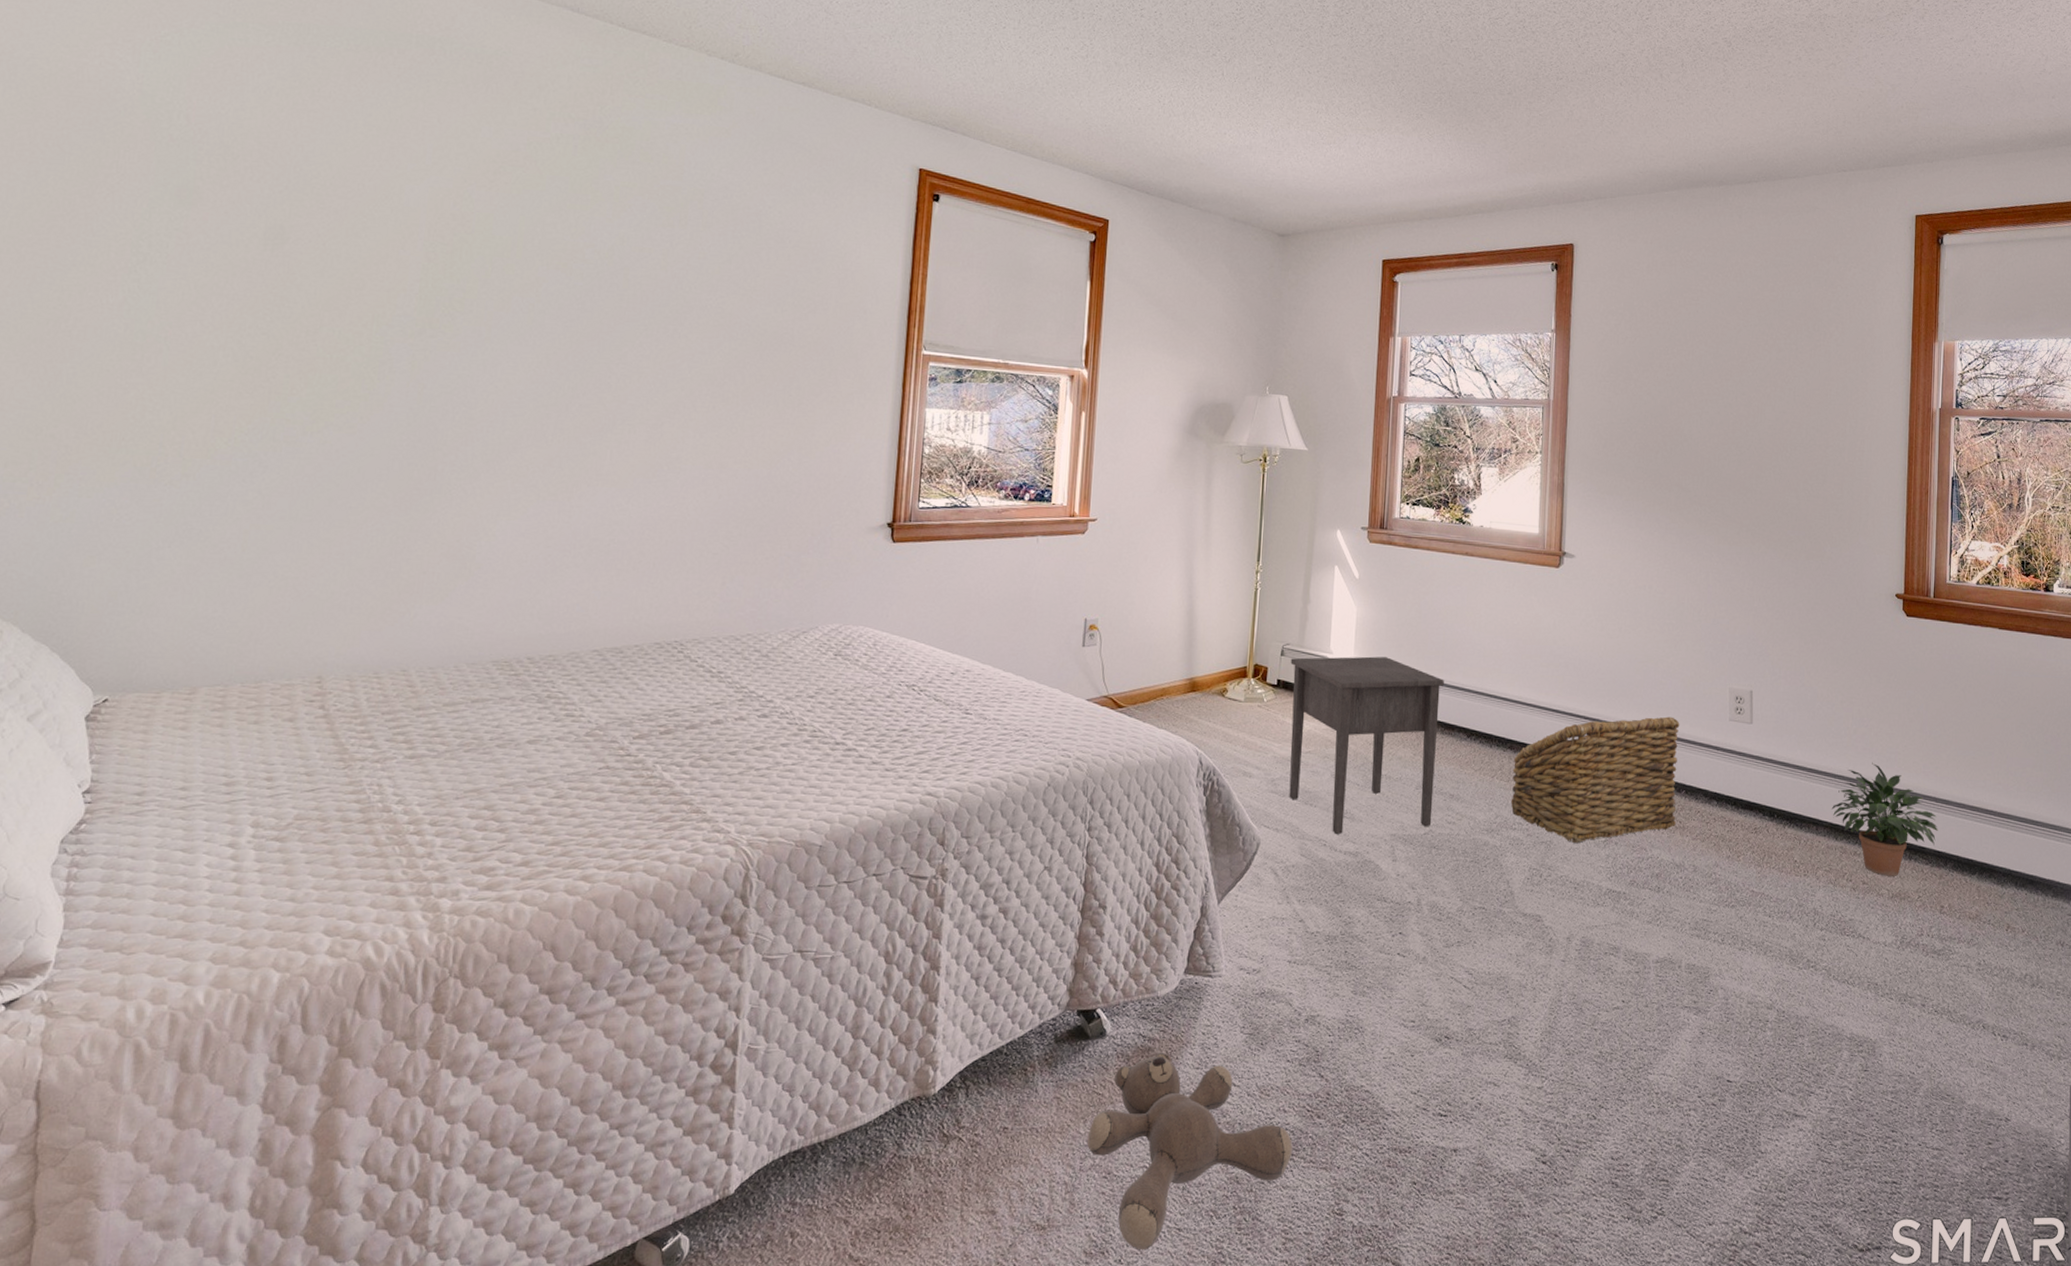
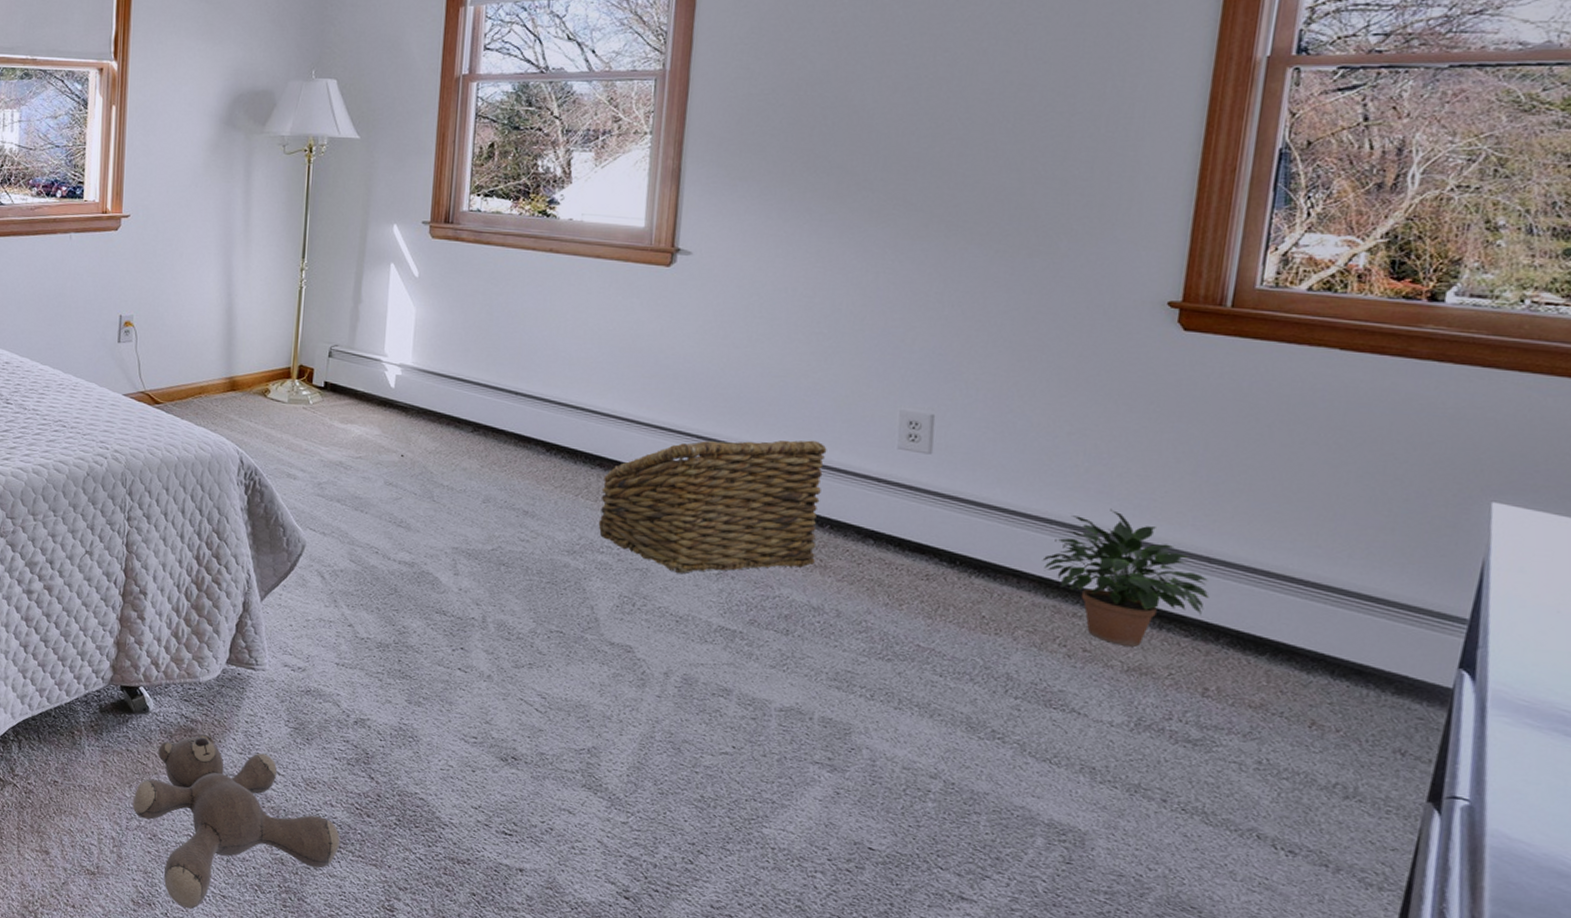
nightstand: present [1289,656,1444,834] -> none [337,359,519,543]

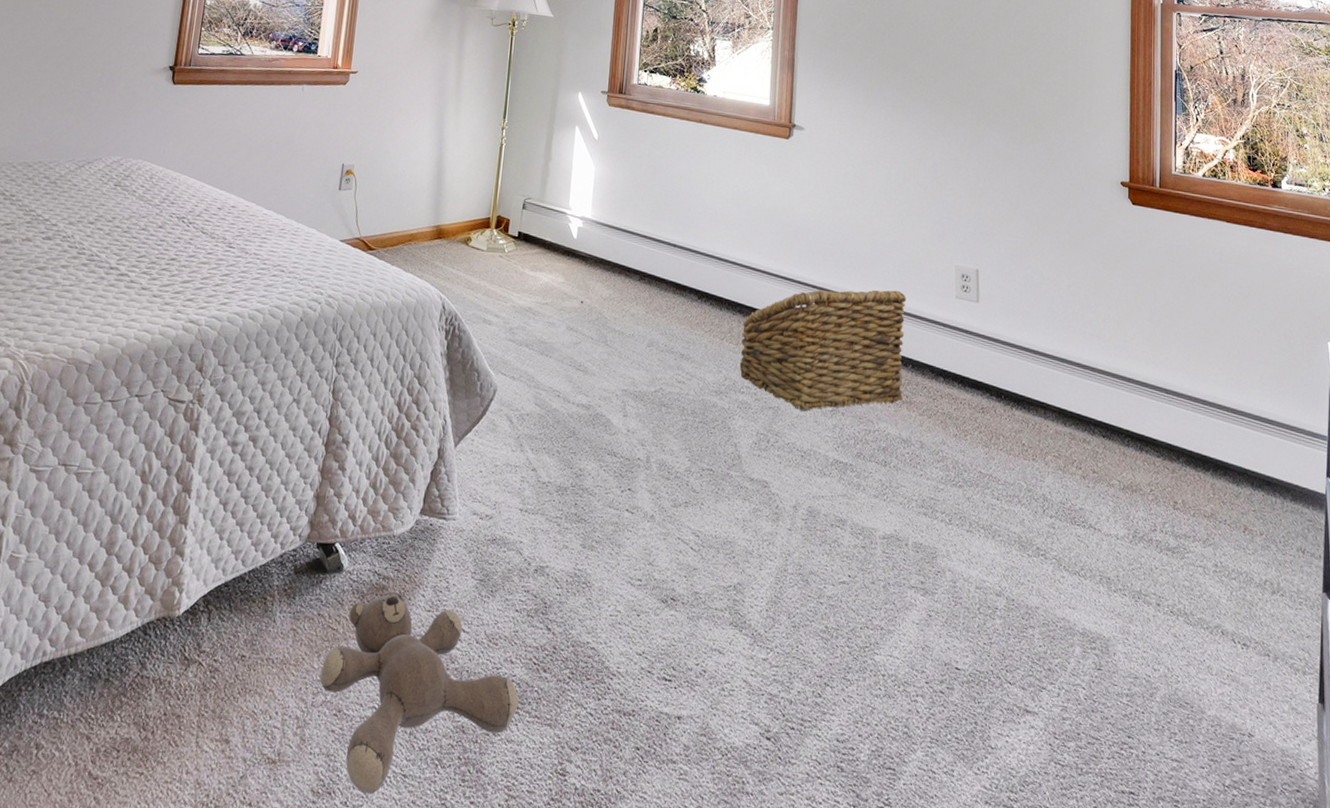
potted plant: present [1042,510,1210,647] -> none [1059,350,1170,467]

